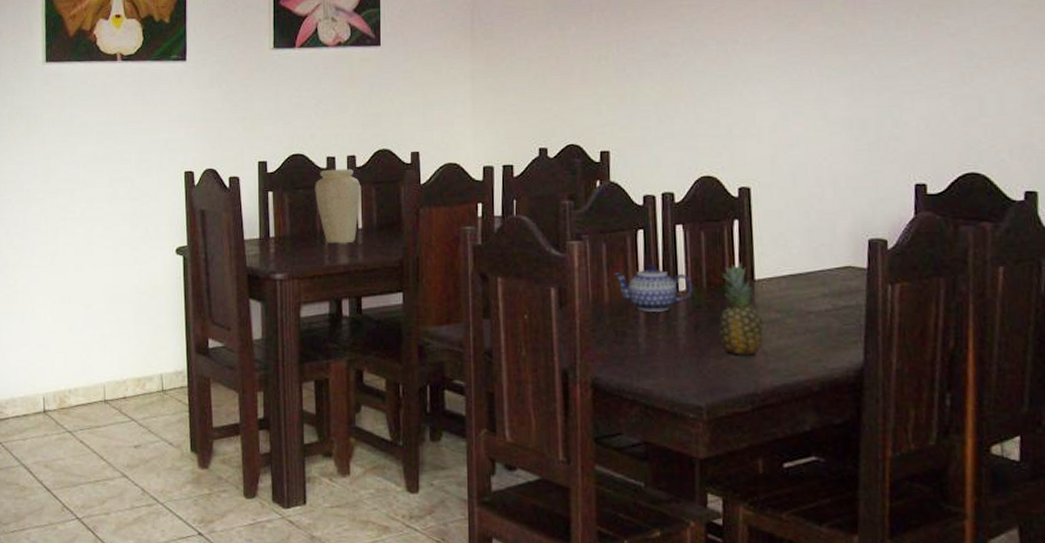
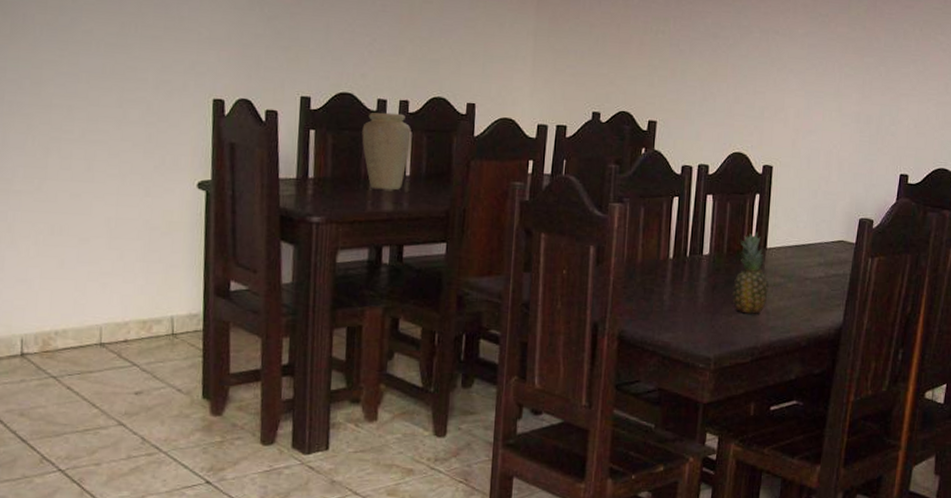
teapot: present [613,265,693,312] -> none [647,229,715,273]

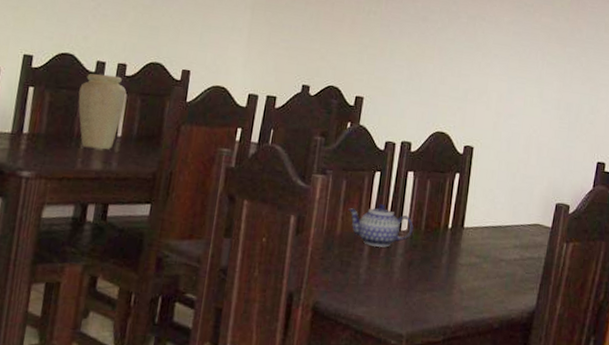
teapot: none [647,229,715,273] -> present [348,204,414,248]
fruit: present [732,232,769,314] -> none [427,210,465,293]

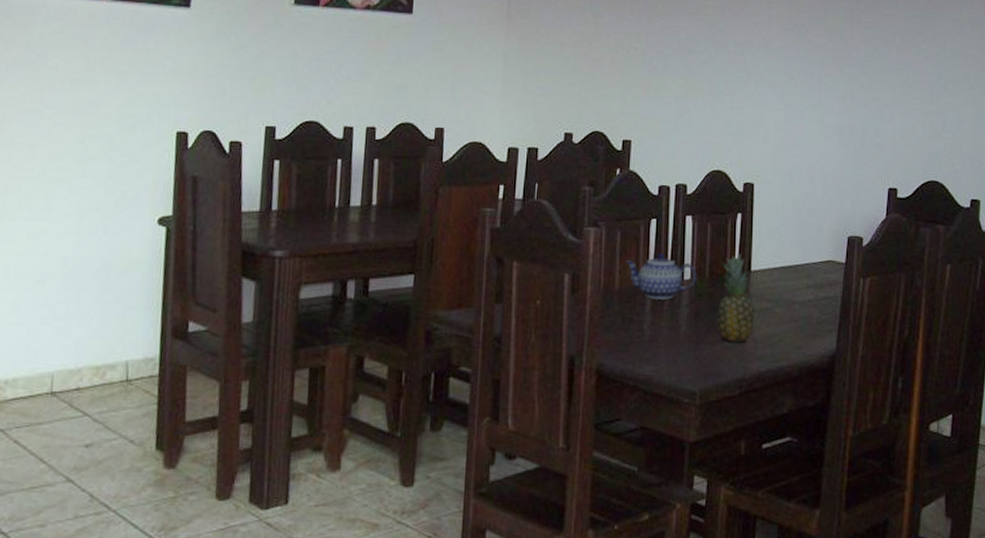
vase: present [78,73,127,149] -> none [327,140,378,220]
fruit: none [427,210,465,293] -> present [716,253,755,343]

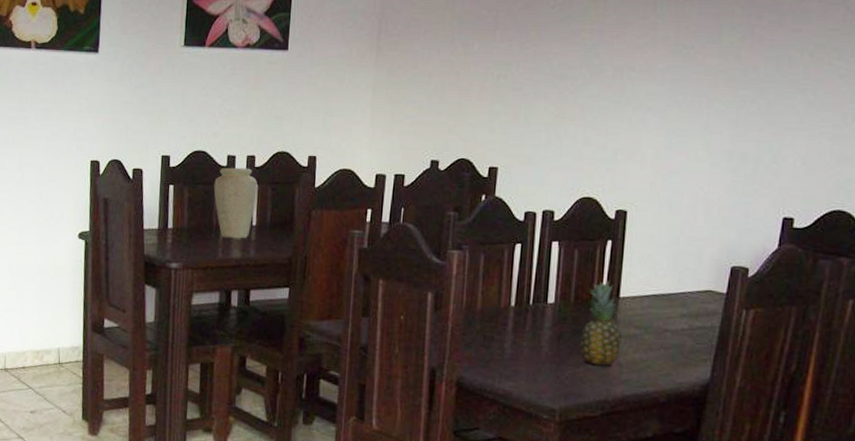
vase: none [327,140,378,220] -> present [213,167,257,239]
teapot: present [625,253,697,300] -> none [487,277,561,321]

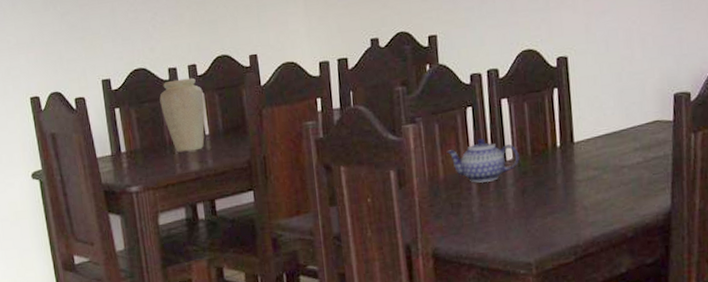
teapot: none [487,277,561,321] -> present [446,138,520,183]
fruit: present [580,280,622,366] -> none [543,127,583,213]

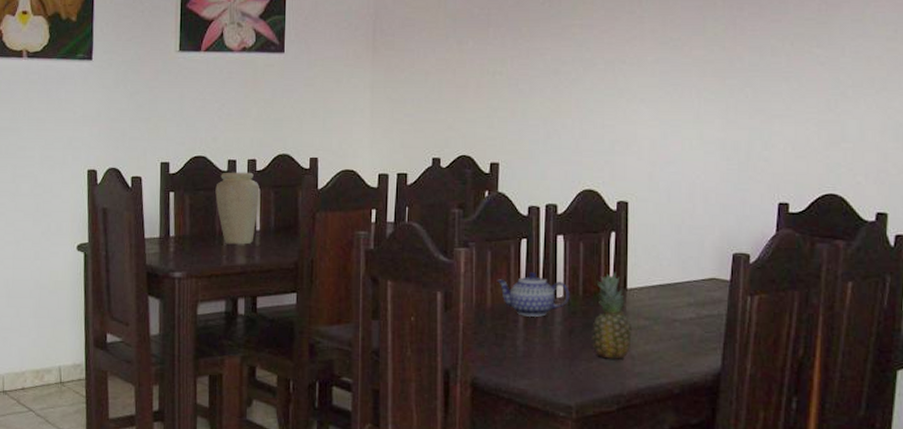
fruit: none [543,127,583,213] -> present [592,272,632,359]

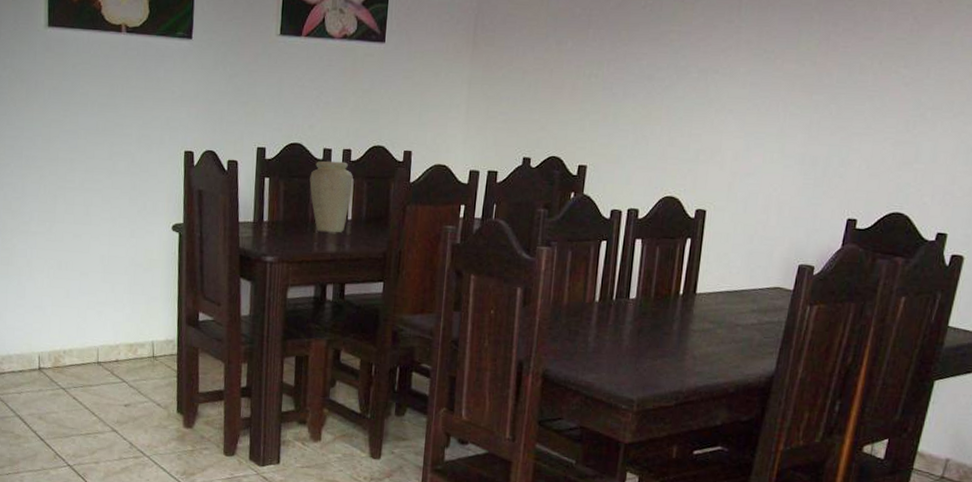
teapot: present [496,272,570,317] -> none [574,273,643,316]
fruit: present [592,272,632,359] -> none [658,276,697,359]

